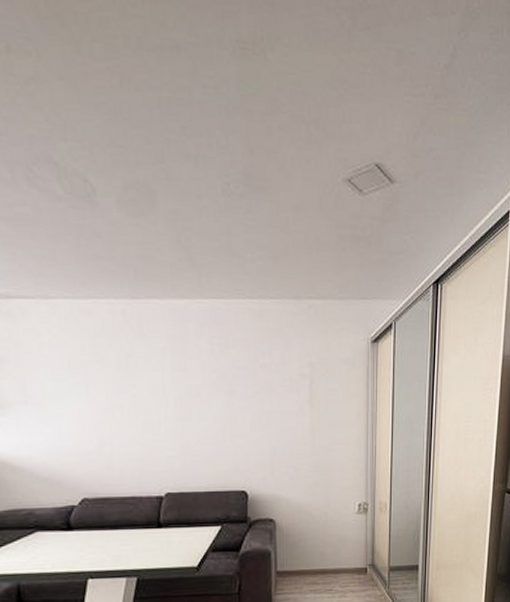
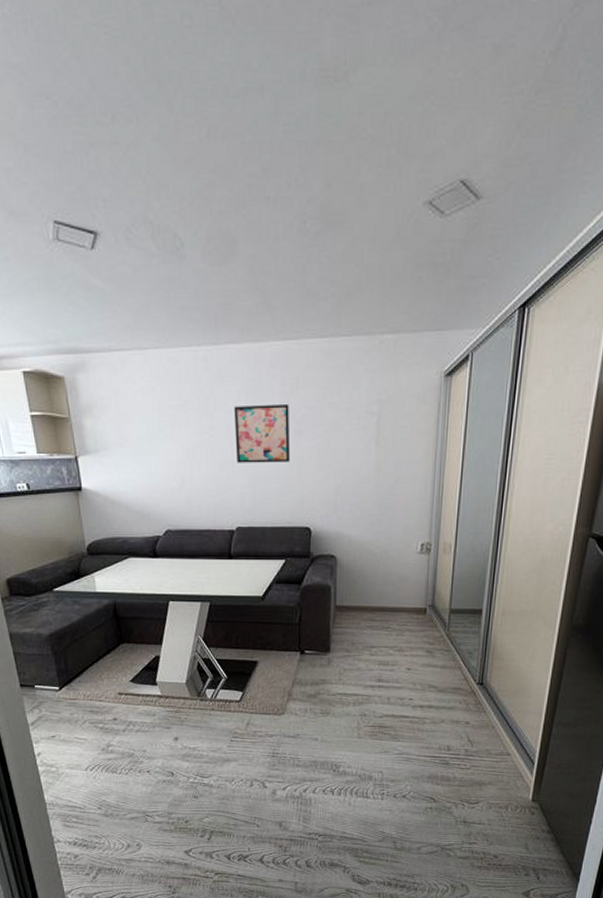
wall art: none [158,363,223,425] -> present [233,404,290,463]

